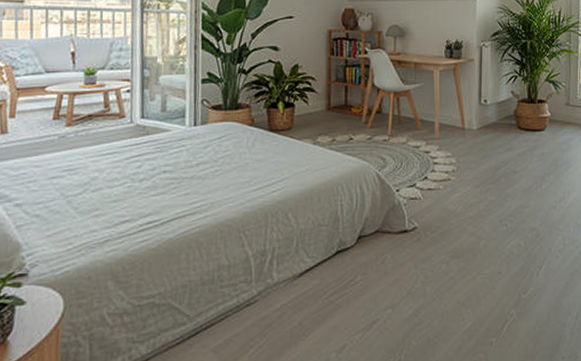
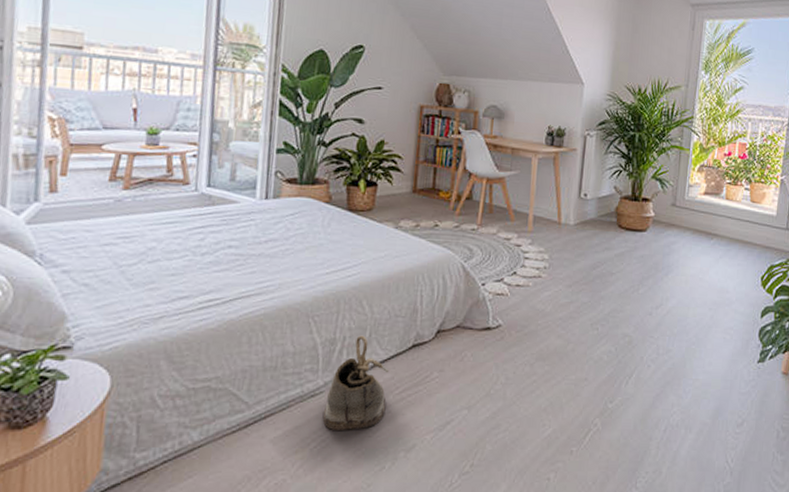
shoe: none [258,245,317,337] -> present [322,335,390,431]

